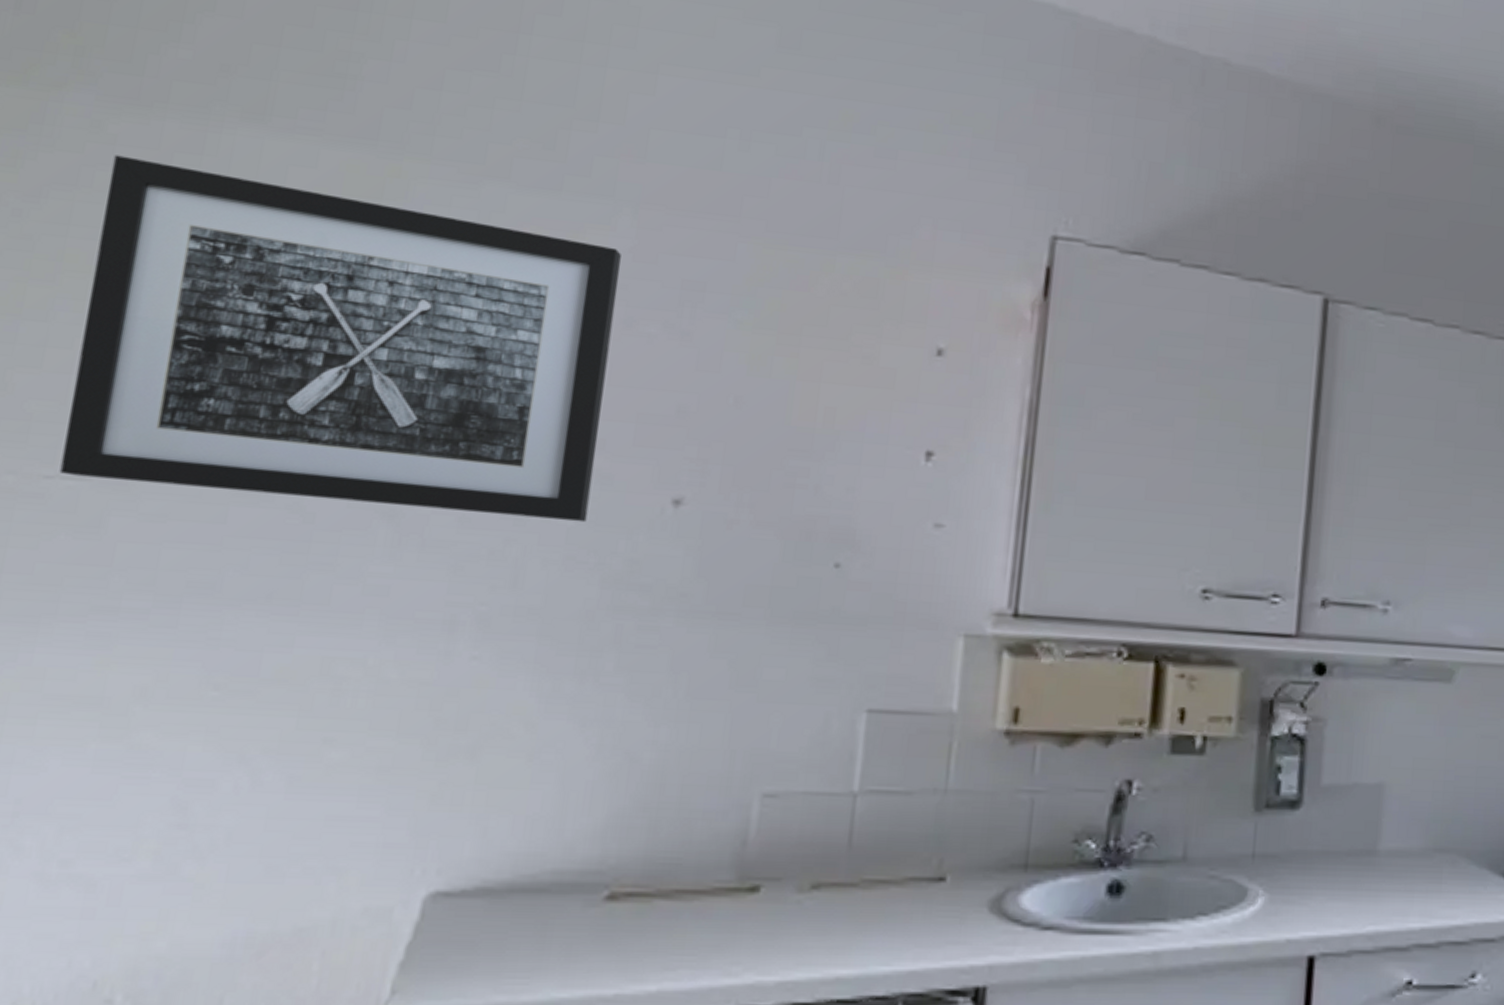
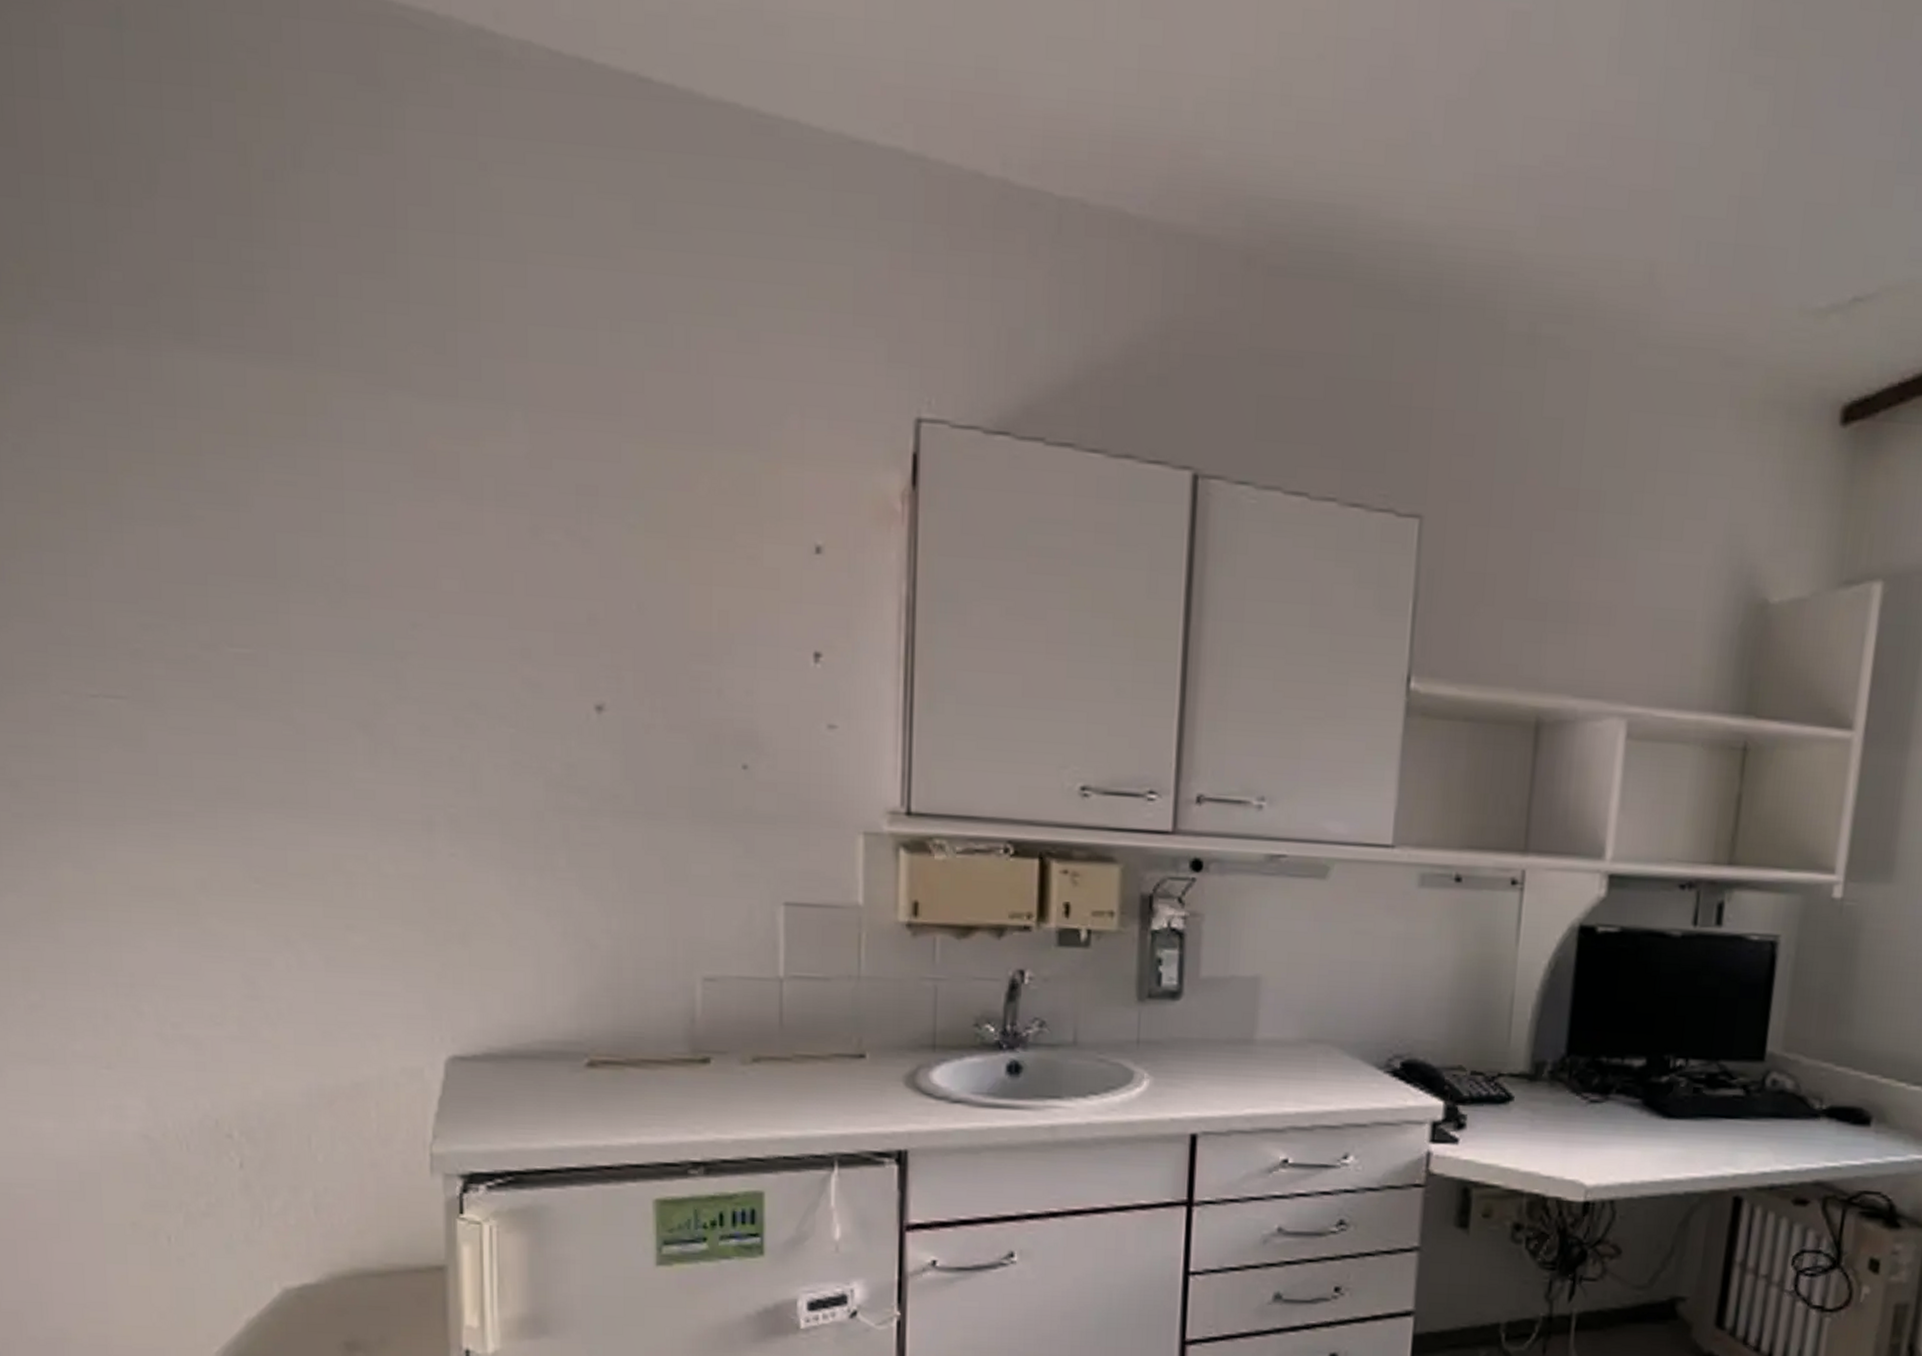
wall art: present [59,155,621,523] -> none [80,385,525,729]

